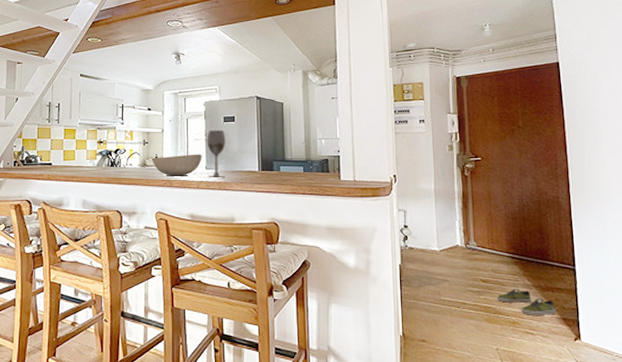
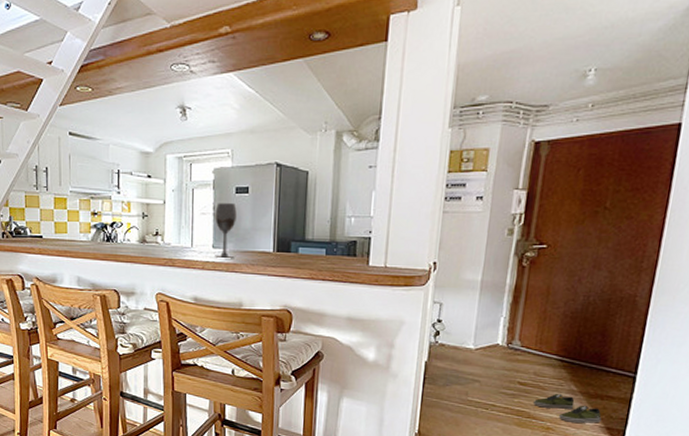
bowl: present [152,154,202,176] -> none [152,230,209,255]

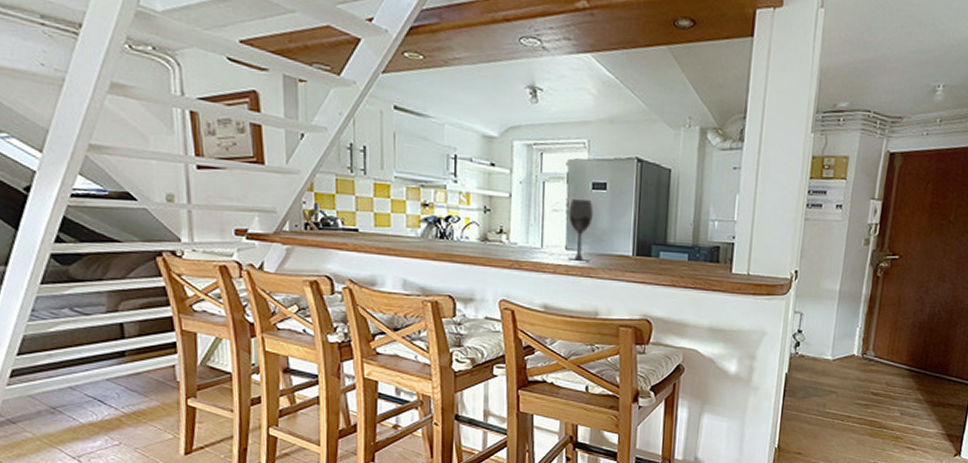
shoe: present [534,394,602,424] -> none [885,403,943,432]

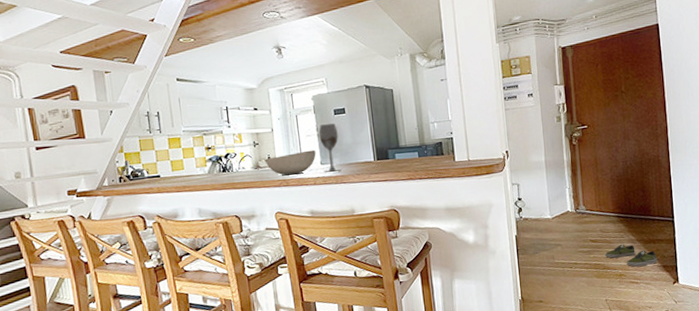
bowl: none [495,229,562,257] -> present [264,150,316,176]
shoe: none [885,403,943,432] -> present [605,244,658,267]

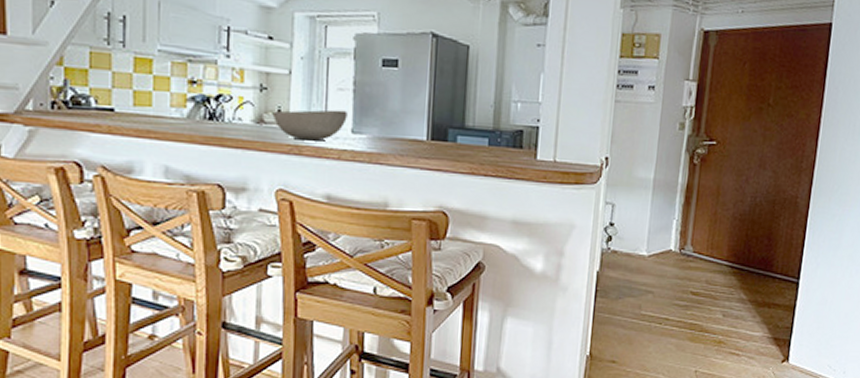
wine glass: present [318,123,342,173] -> none [354,77,384,146]
shoe: present [605,244,658,267] -> none [706,304,769,335]

